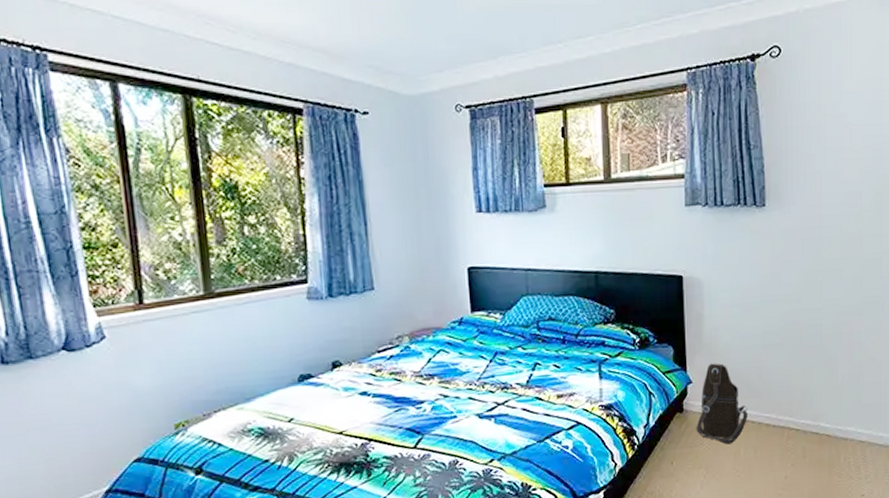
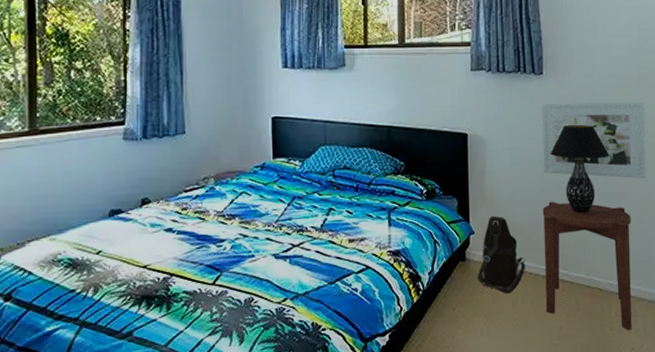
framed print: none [764,232,879,317] -> present [541,102,646,179]
side table: none [766,344,862,476] -> present [542,201,632,330]
table lamp: none [774,260,840,357] -> present [550,125,610,214]

